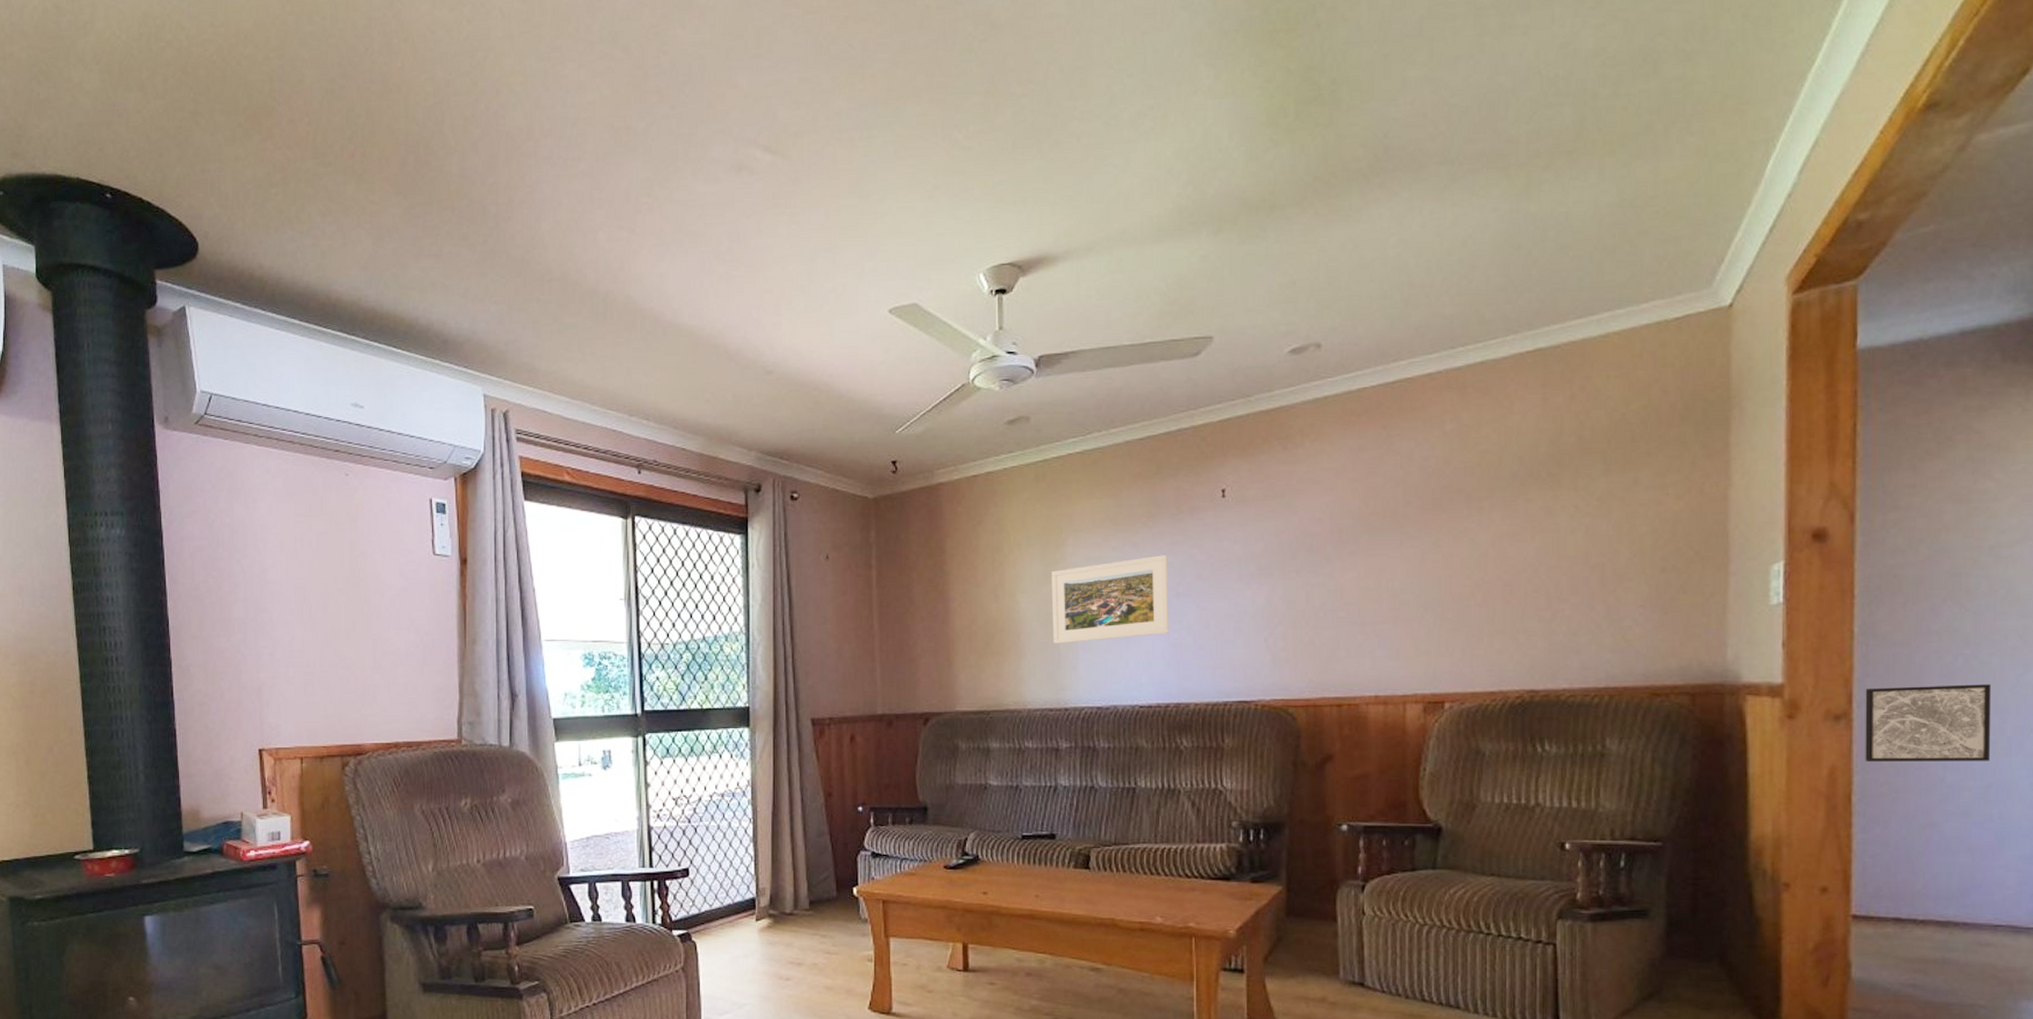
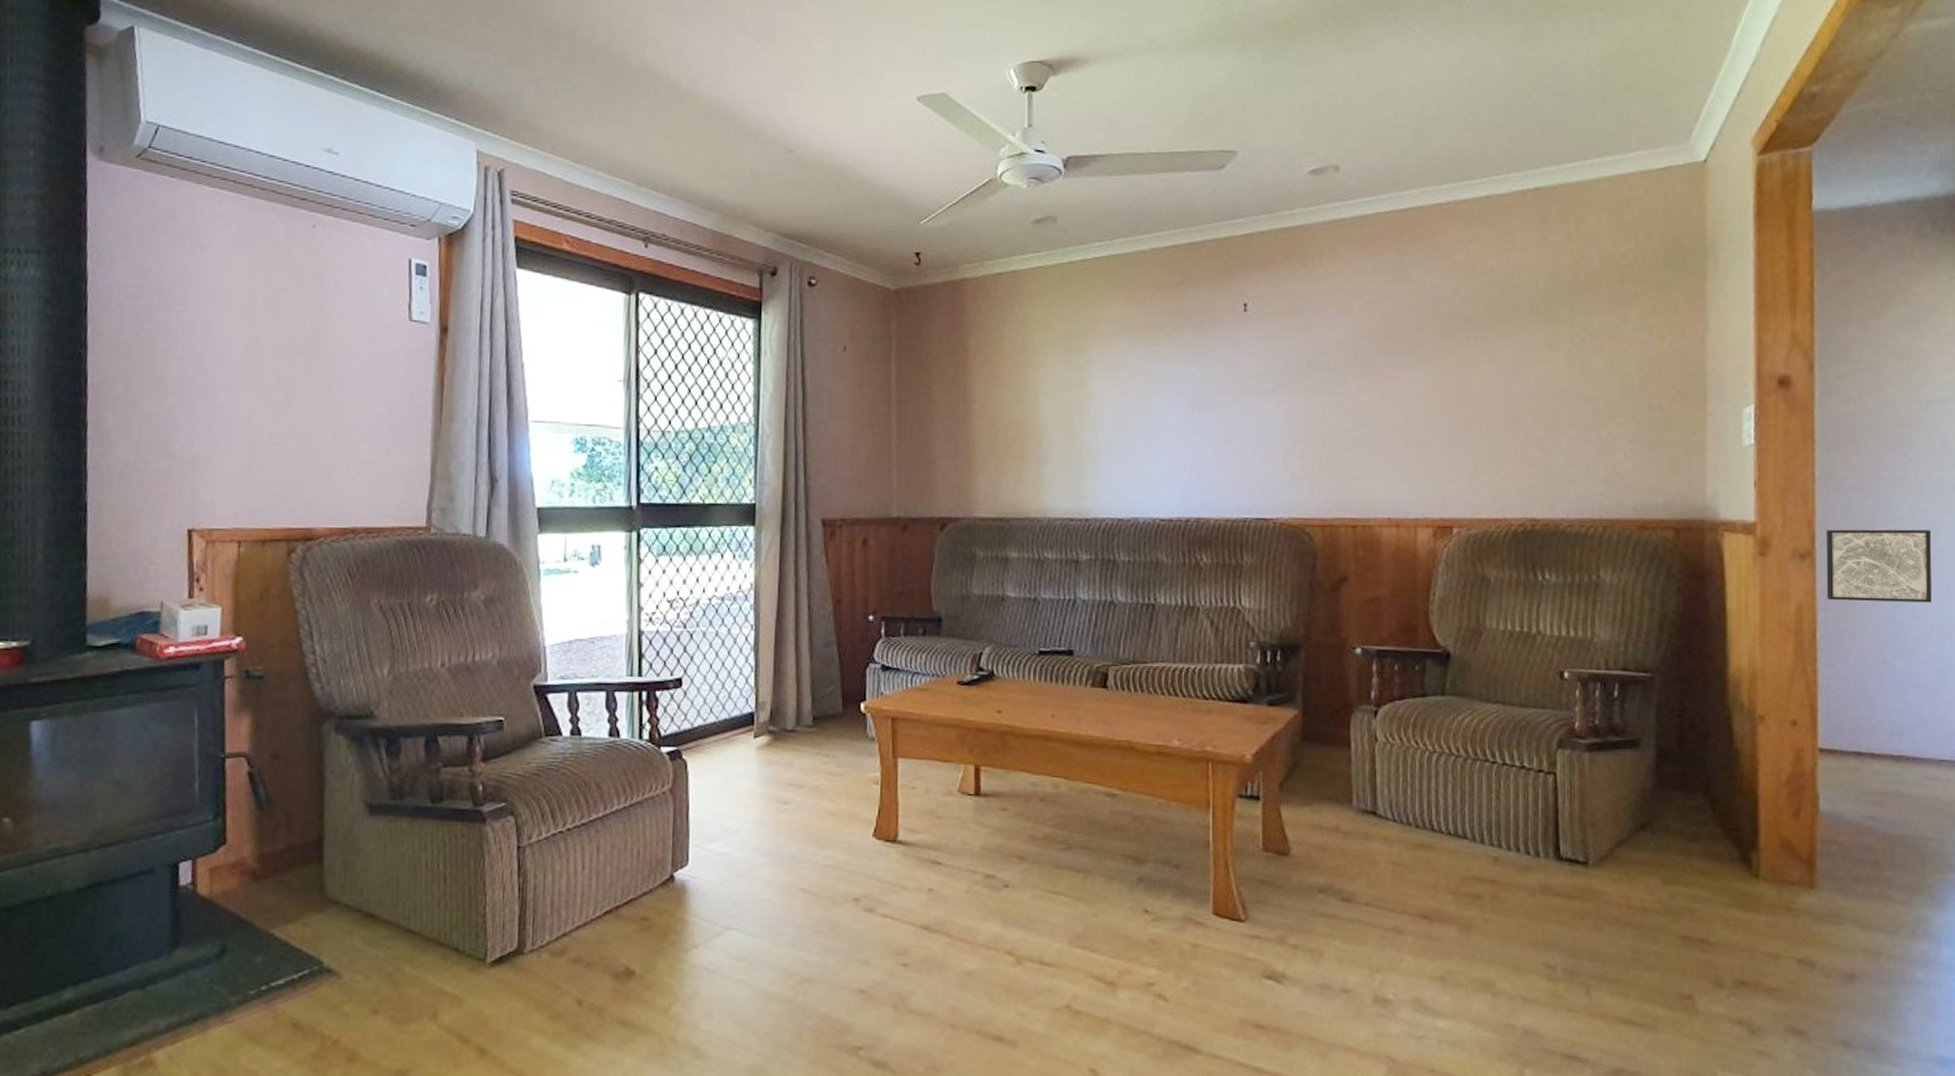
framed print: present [1051,555,1169,644] -> none [1074,366,1191,452]

